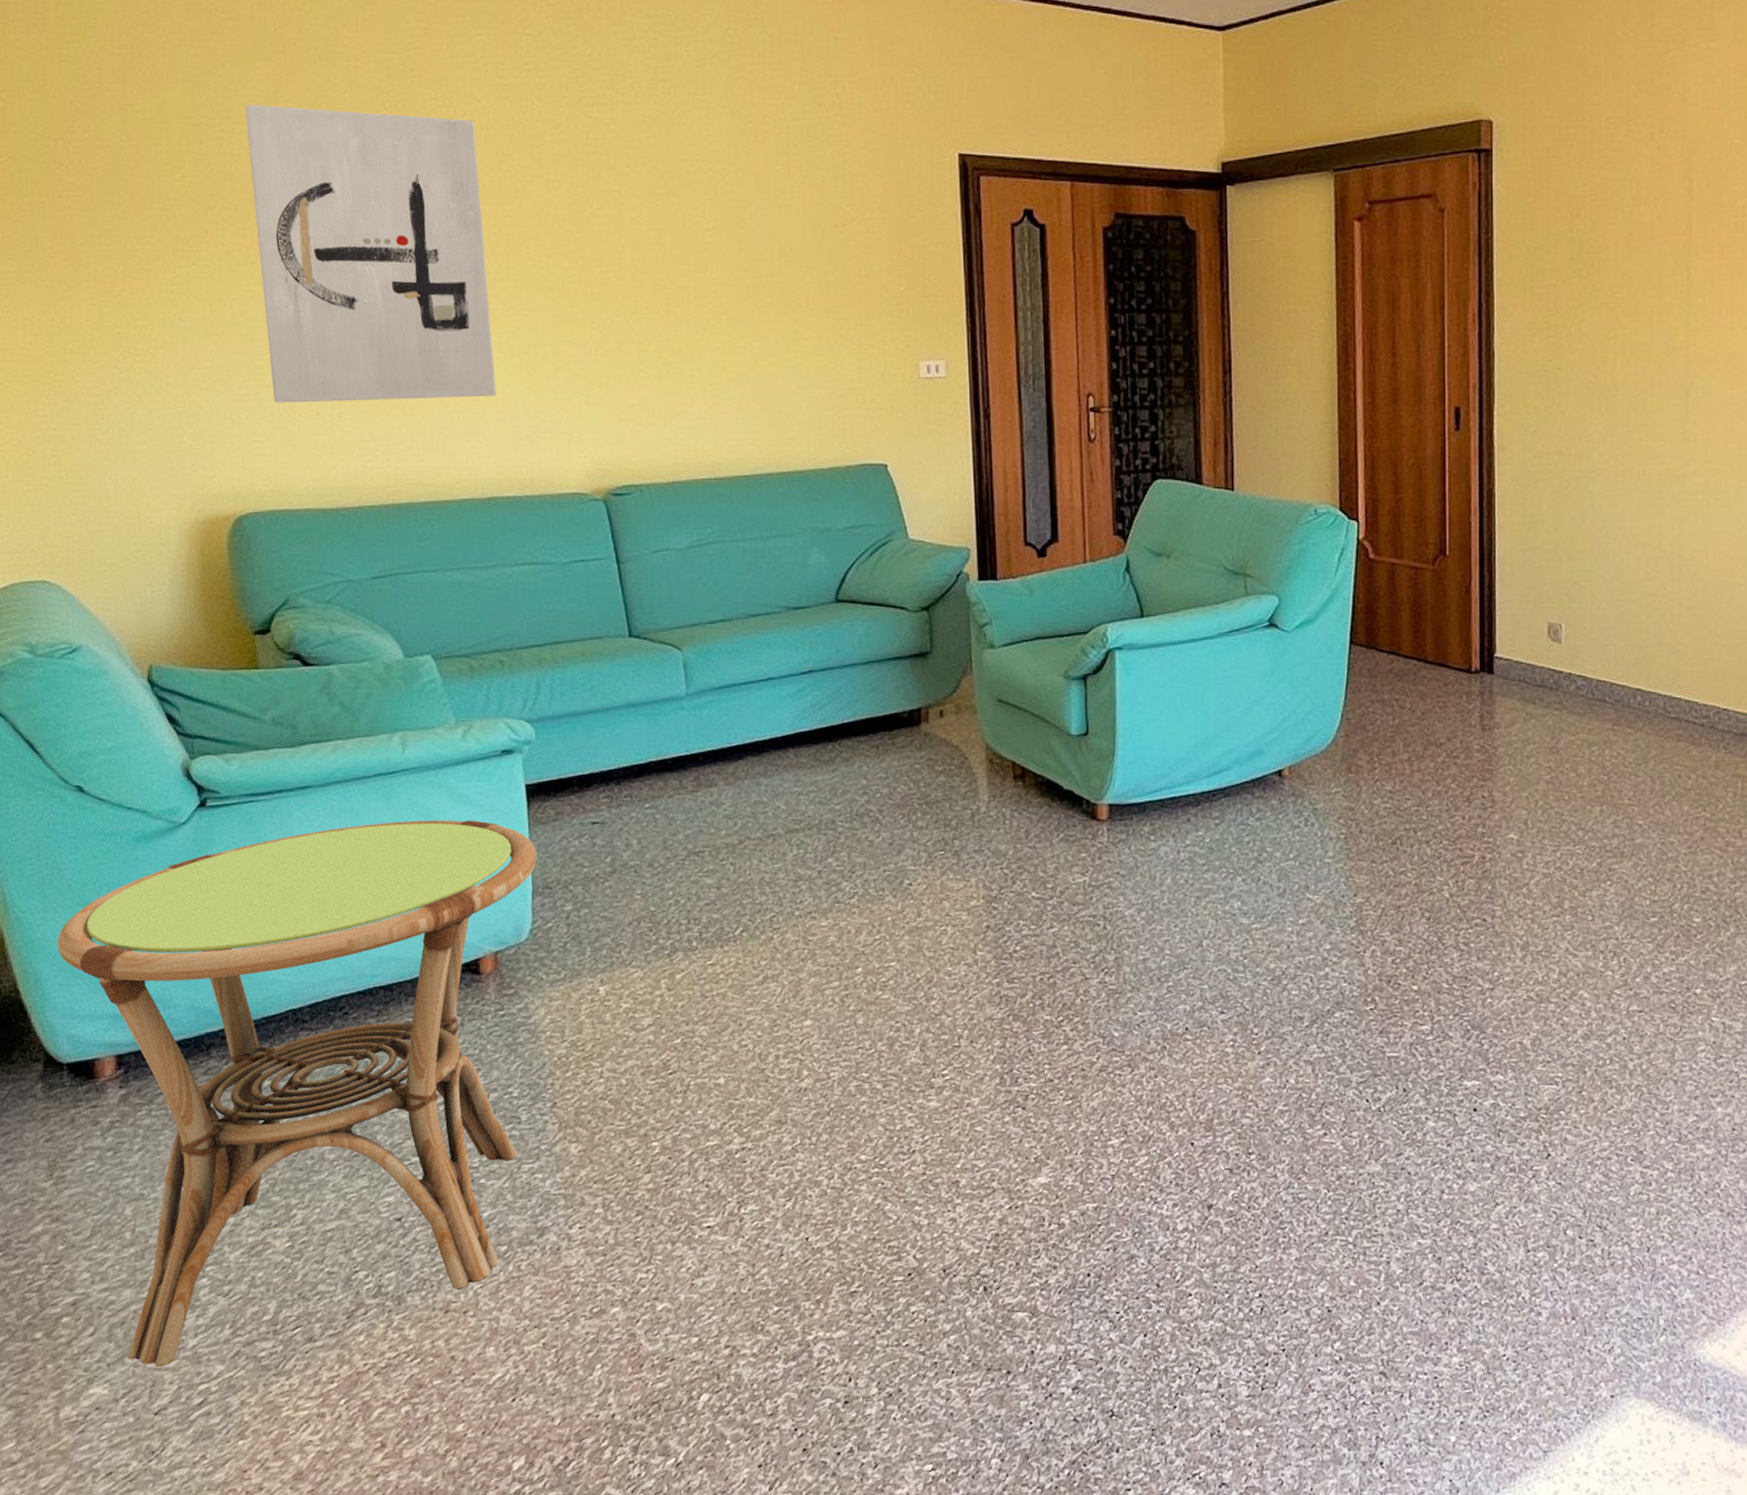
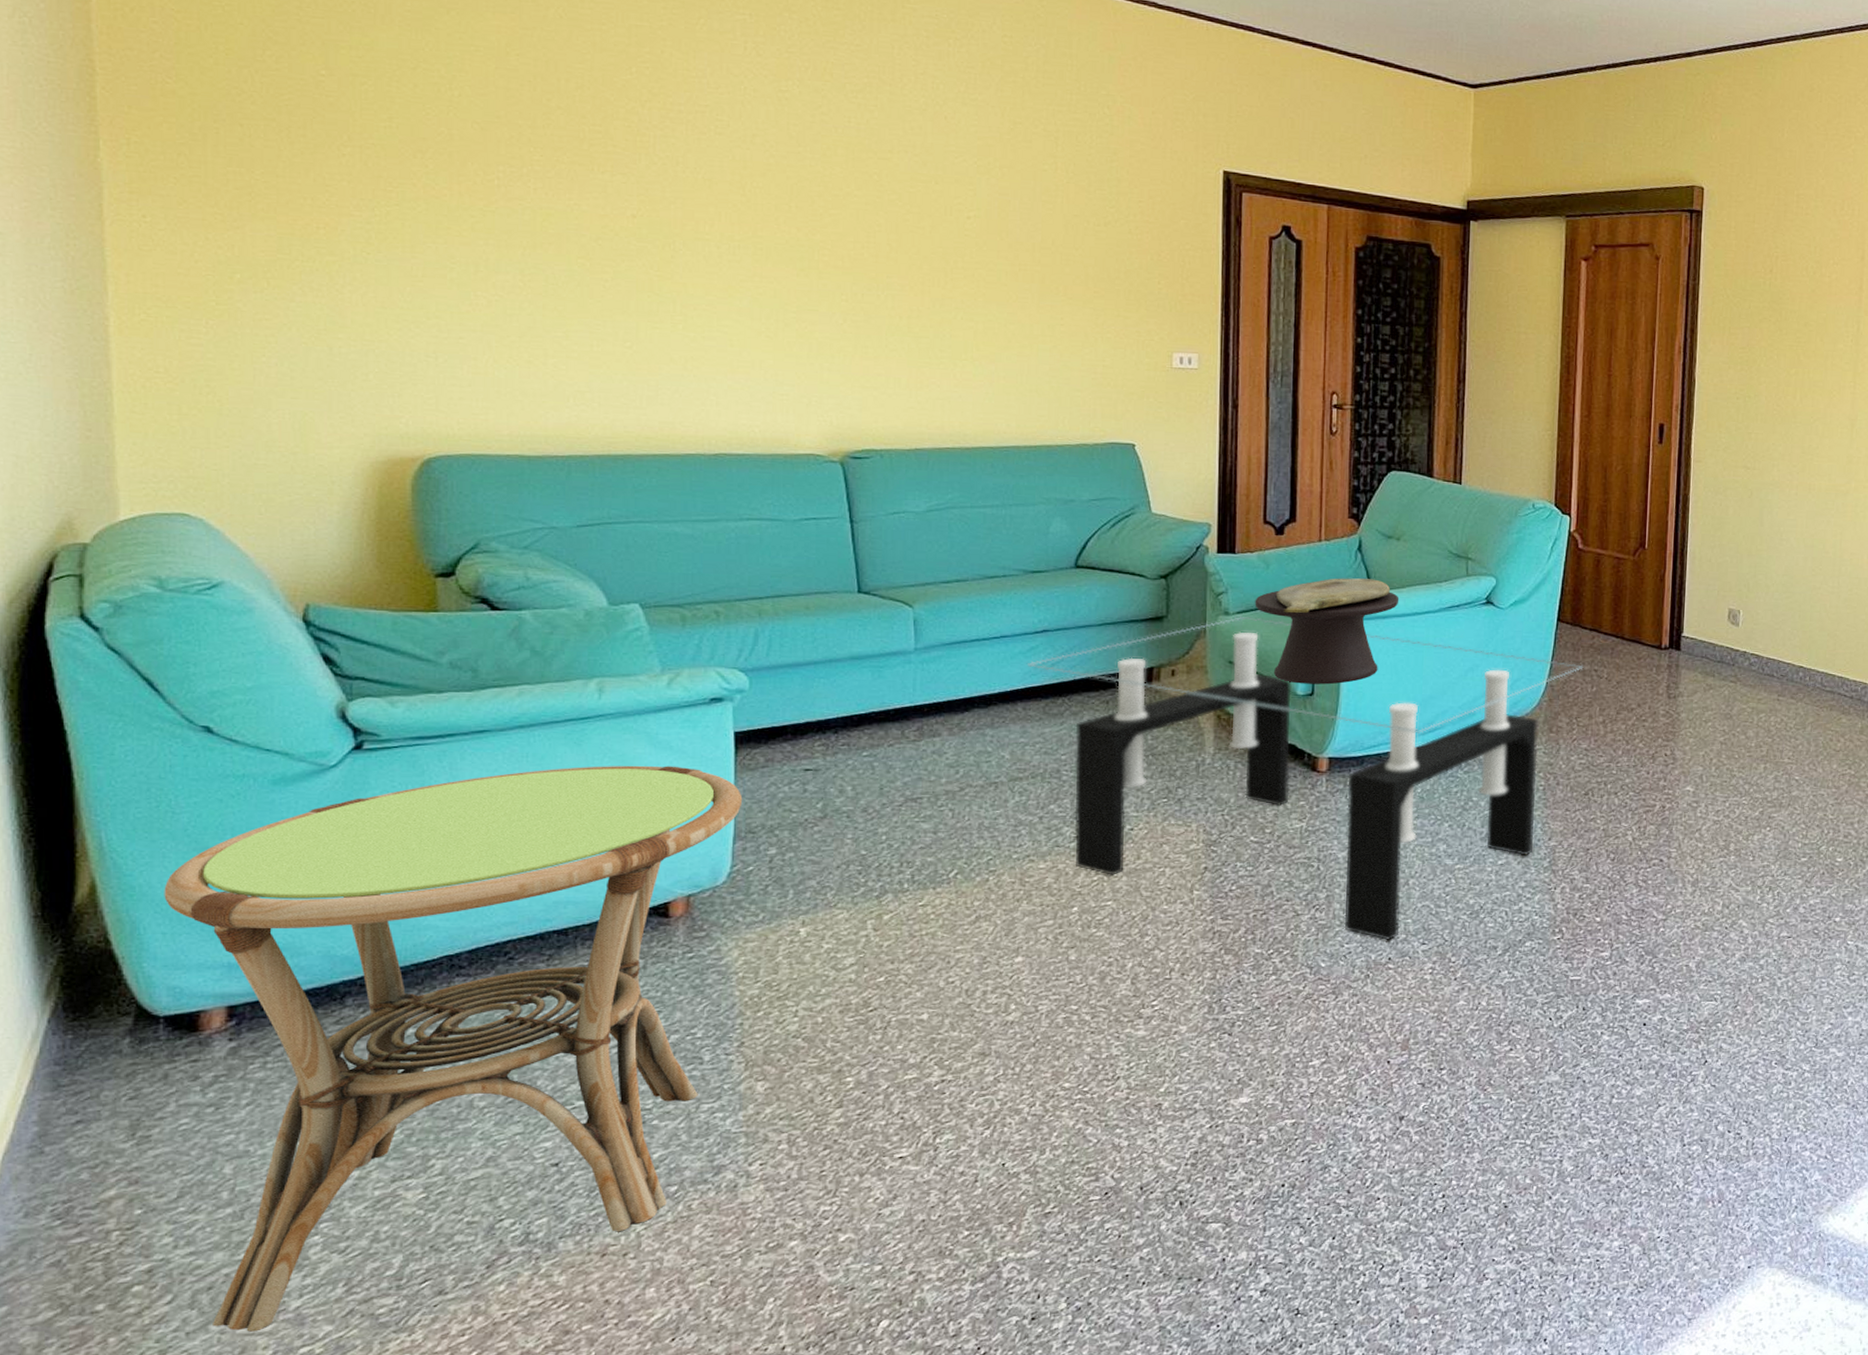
wall art: present [244,104,496,403] -> none [470,53,732,357]
coffee table: none [796,648,1383,1009] -> present [1028,616,1584,941]
decorative bowl: none [1020,603,1174,723] -> present [1255,578,1399,685]

